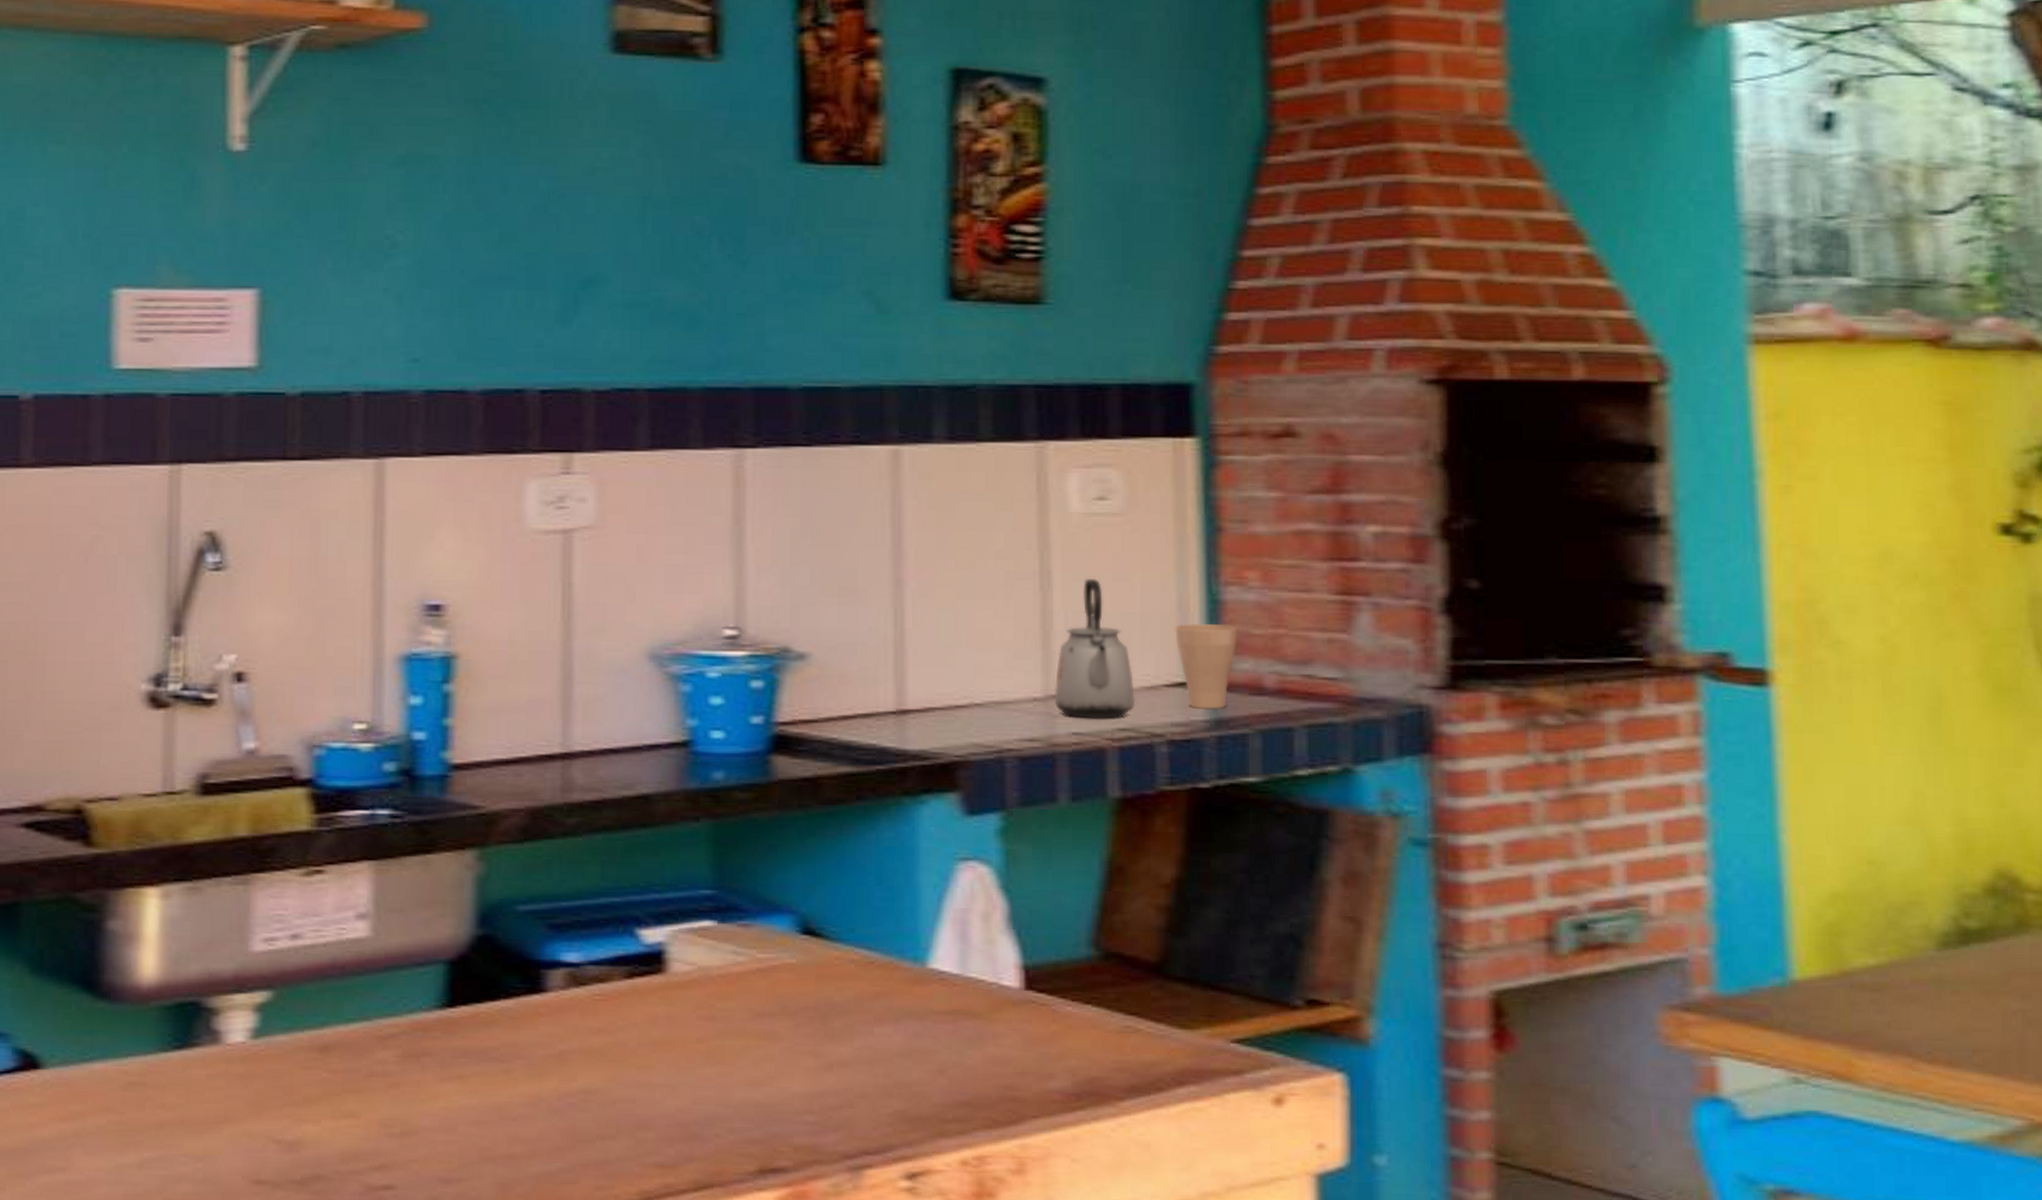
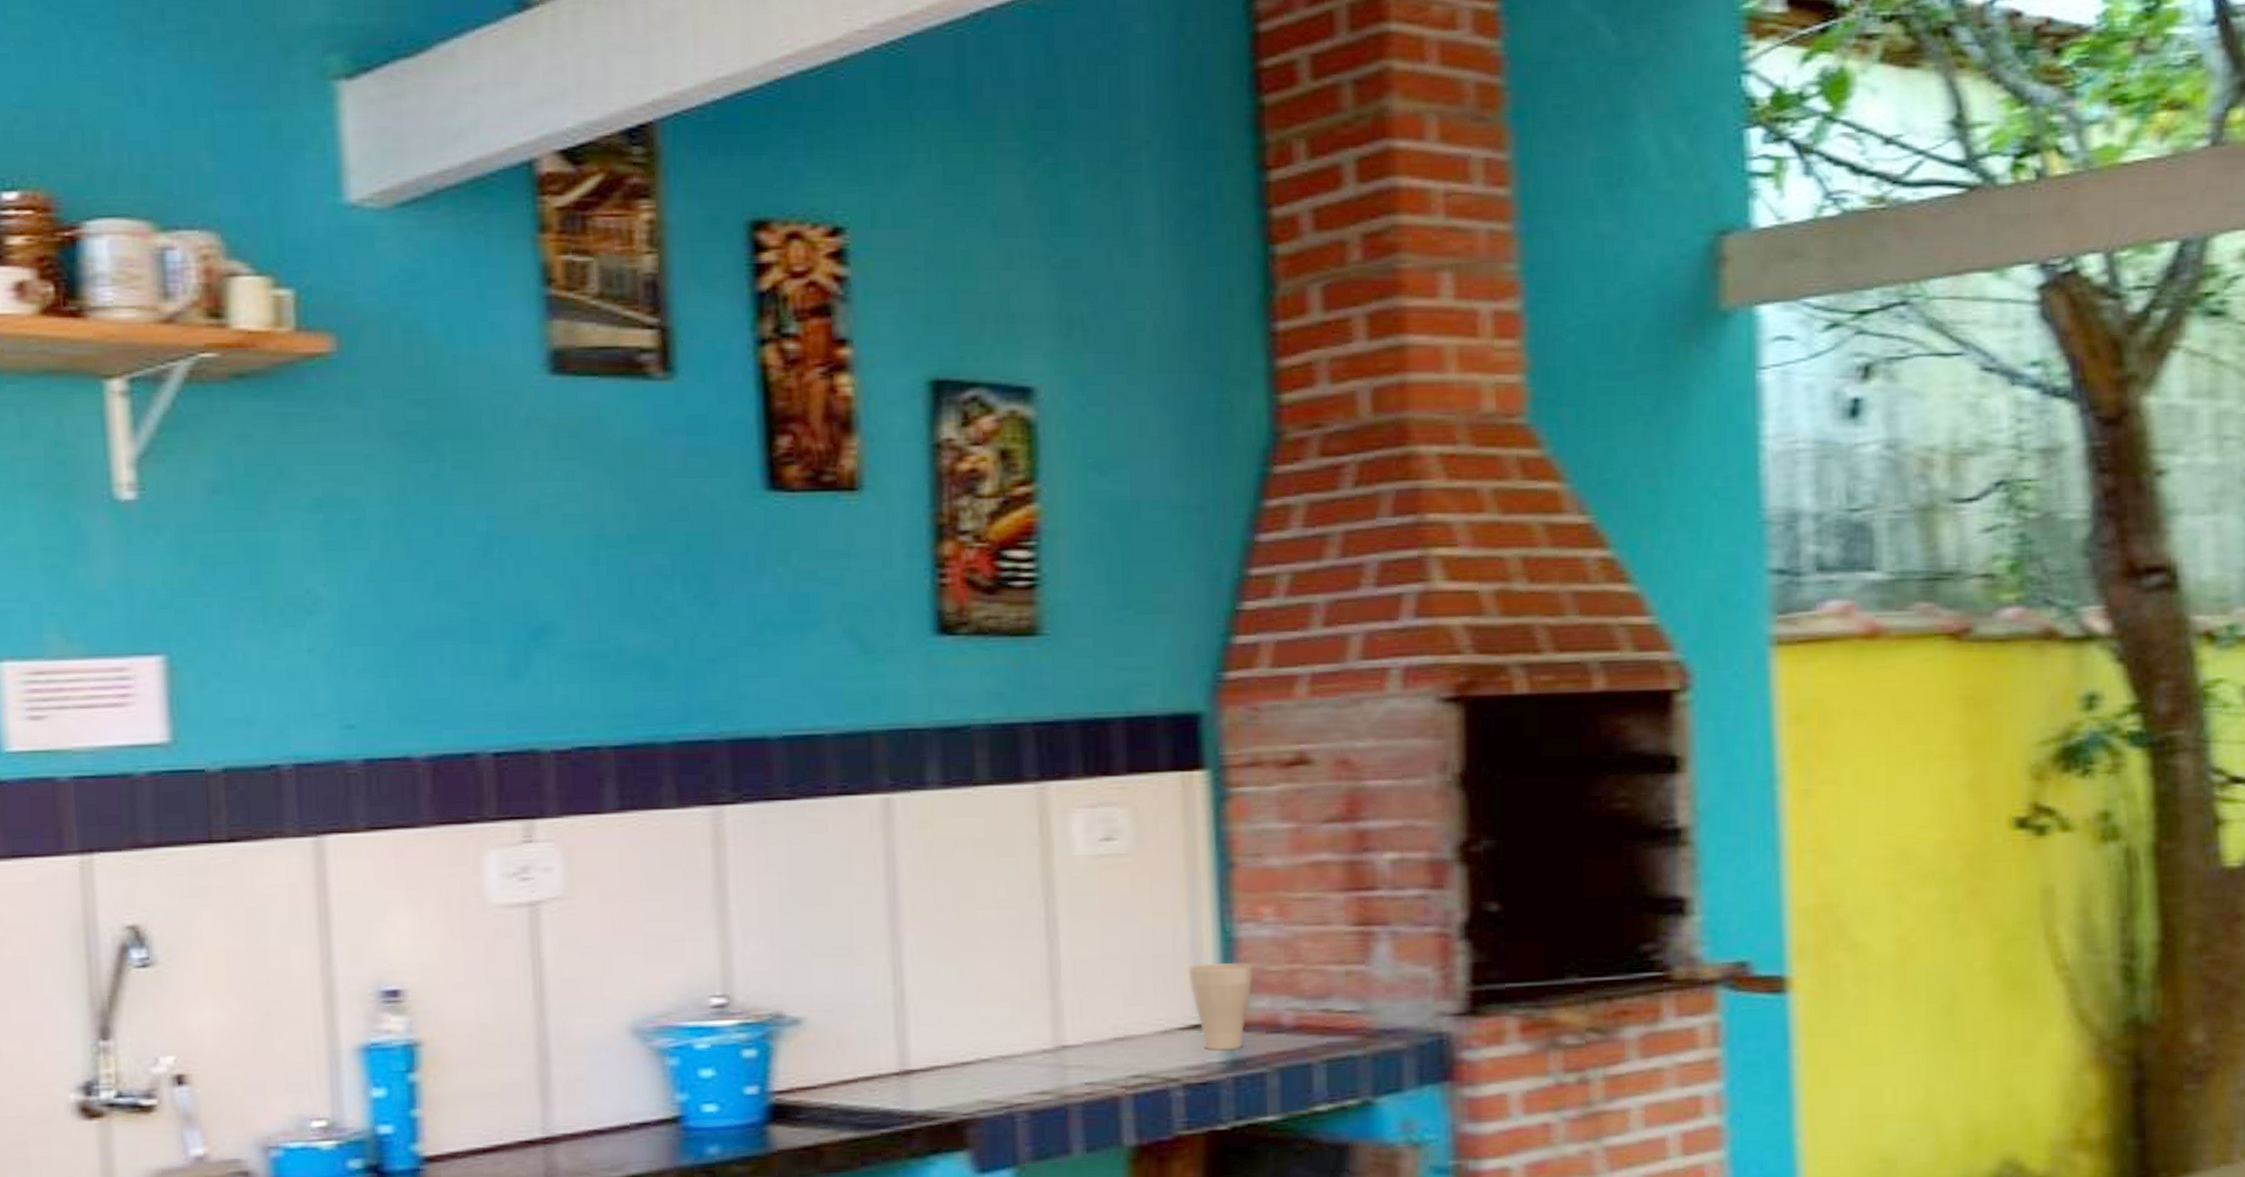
kettle: present [1054,579,1136,719] -> none [1064,923,1150,1068]

